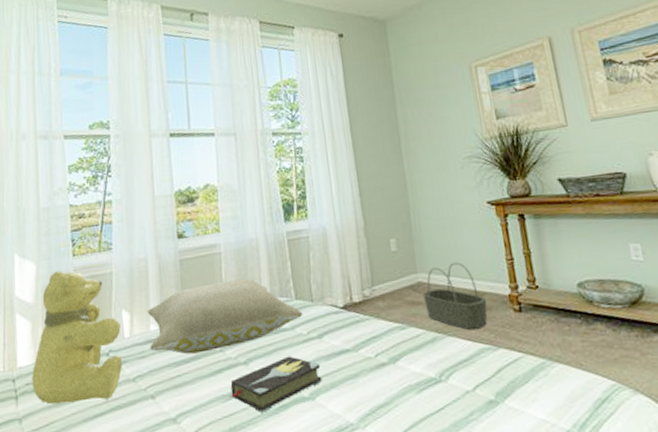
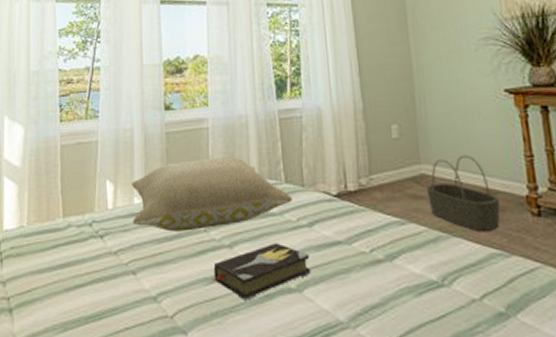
teddy bear: present [32,271,123,405] -> none [17,136,105,271]

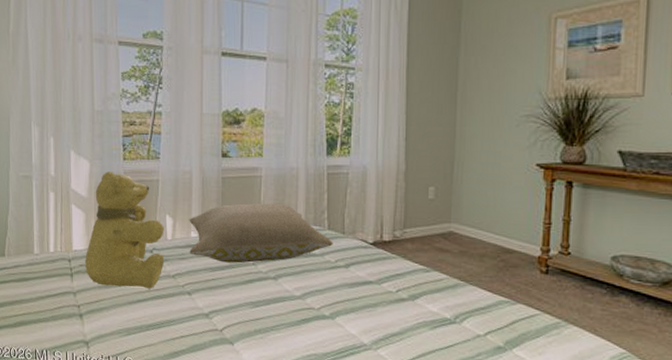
teddy bear: none [17,136,105,271] -> present [85,171,165,289]
hardback book: present [211,243,311,300] -> none [256,278,344,322]
basket: present [425,155,501,231] -> none [452,218,515,283]

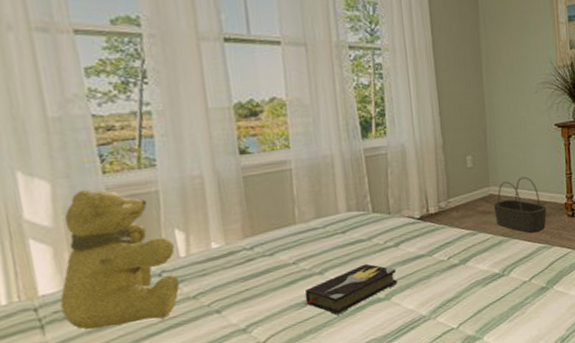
pillow: present [189,203,333,263] -> none [206,194,380,269]
hardback book: none [256,278,344,322] -> present [303,263,398,316]
basket: none [452,218,515,283] -> present [493,176,547,233]

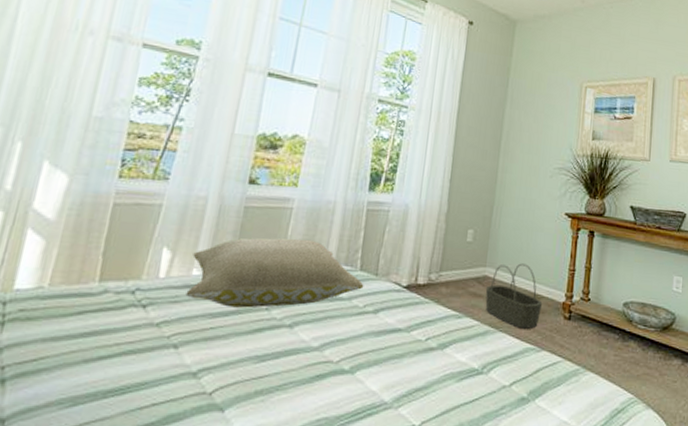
teddy bear: present [60,190,180,330] -> none [27,190,158,341]
pillow: none [206,194,380,269] -> present [185,238,364,308]
hardback book: present [303,263,398,316] -> none [262,326,369,380]

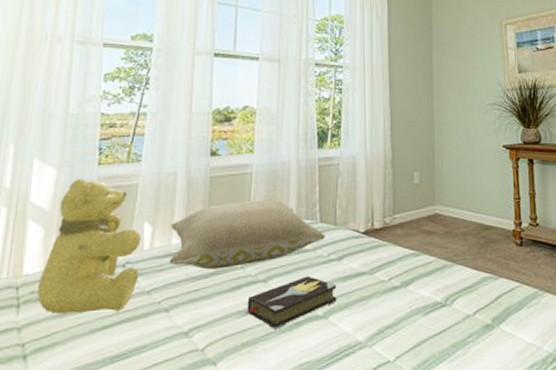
teddy bear: none [27,190,158,341] -> present [37,179,141,315]
hardback book: none [262,326,369,380] -> present [244,276,337,329]
basket: present [485,263,543,329] -> none [438,198,494,259]

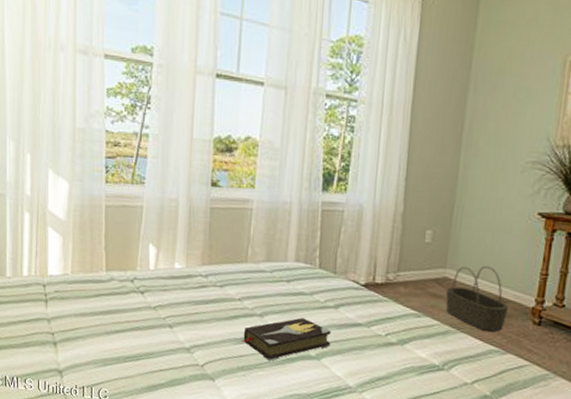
teddy bear: present [37,179,141,315] -> none [61,194,147,320]
pillow: present [169,199,326,270] -> none [172,236,324,298]
basket: none [438,198,494,259] -> present [445,265,509,332]

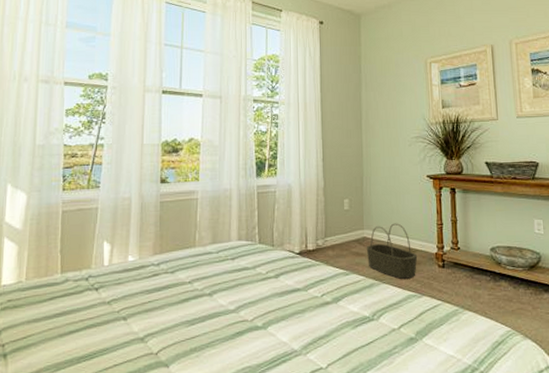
hardback book: present [240,317,332,361] -> none [192,291,275,337]

